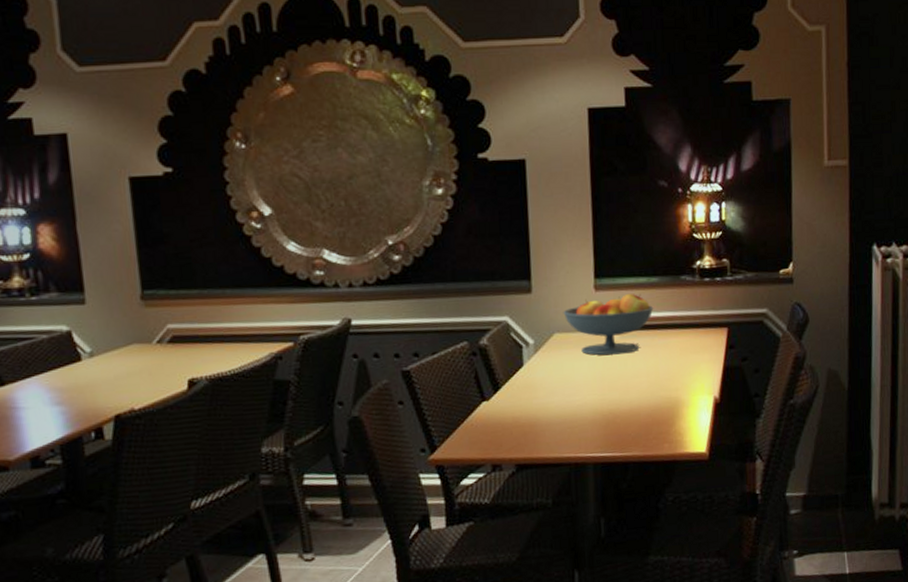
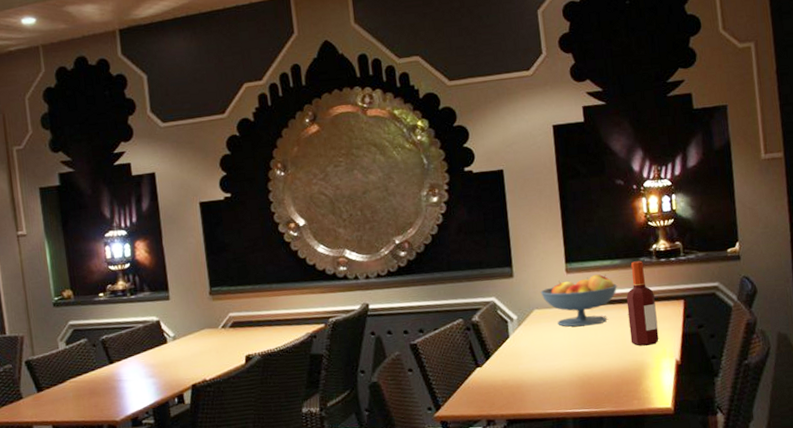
bottle: none [662,279,697,381] -> present [626,261,659,346]

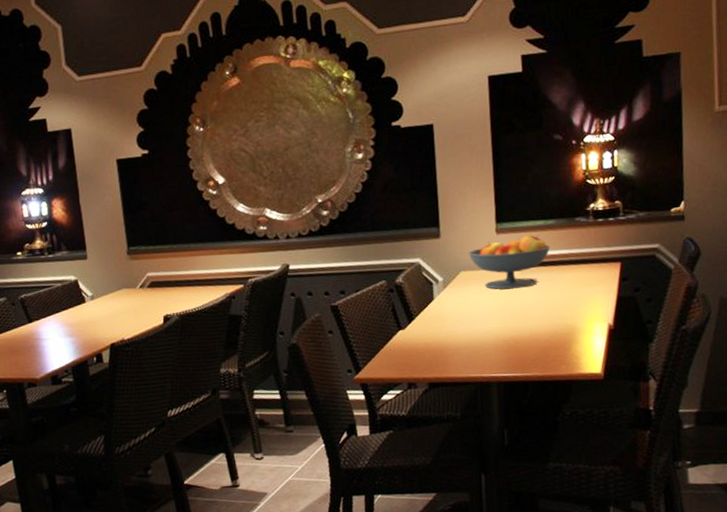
bottle: present [626,261,659,346] -> none [559,221,592,310]

